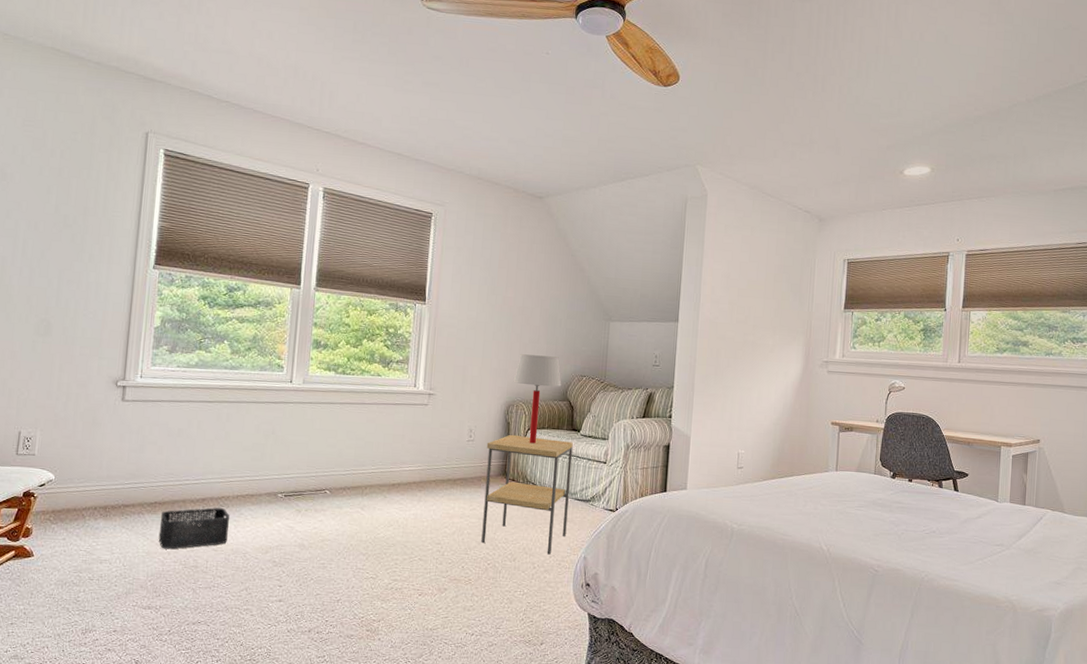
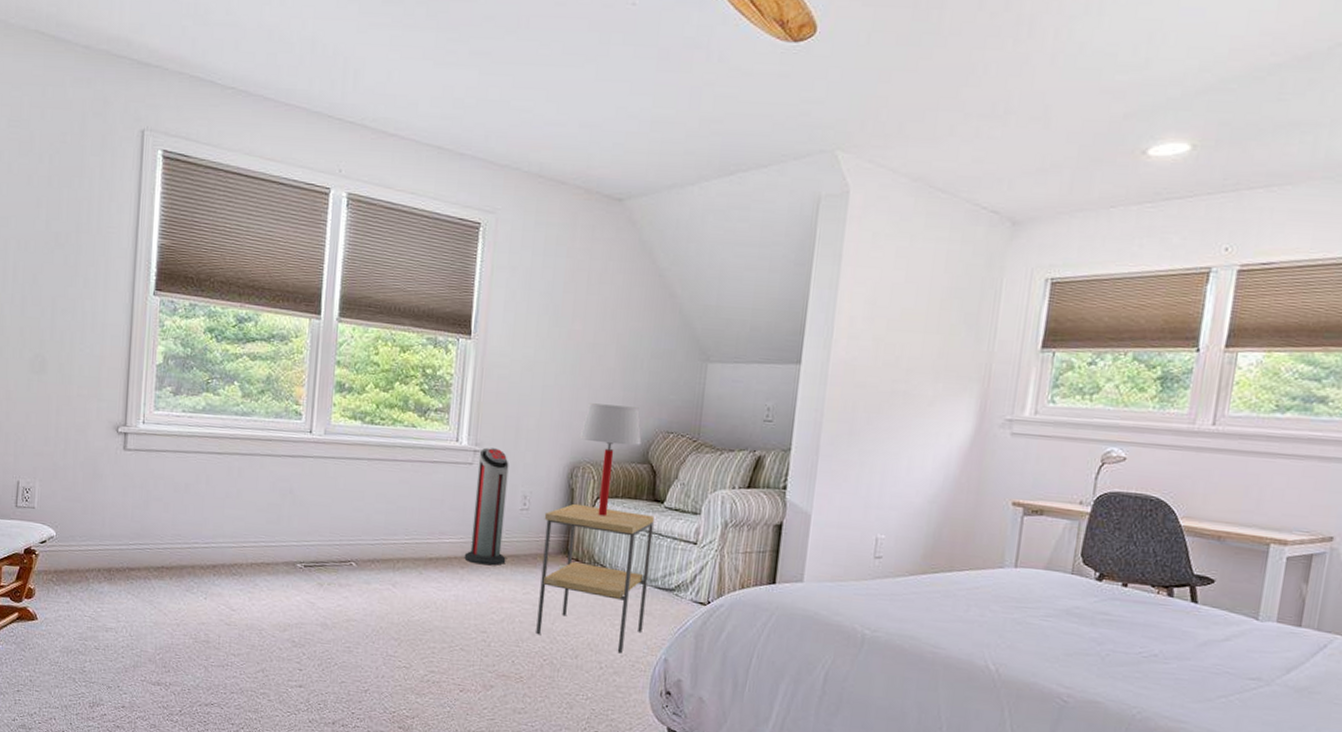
storage bin: present [158,507,230,550] -> none [166,575,244,621]
air purifier: none [421,391,458,488] -> present [464,447,509,566]

